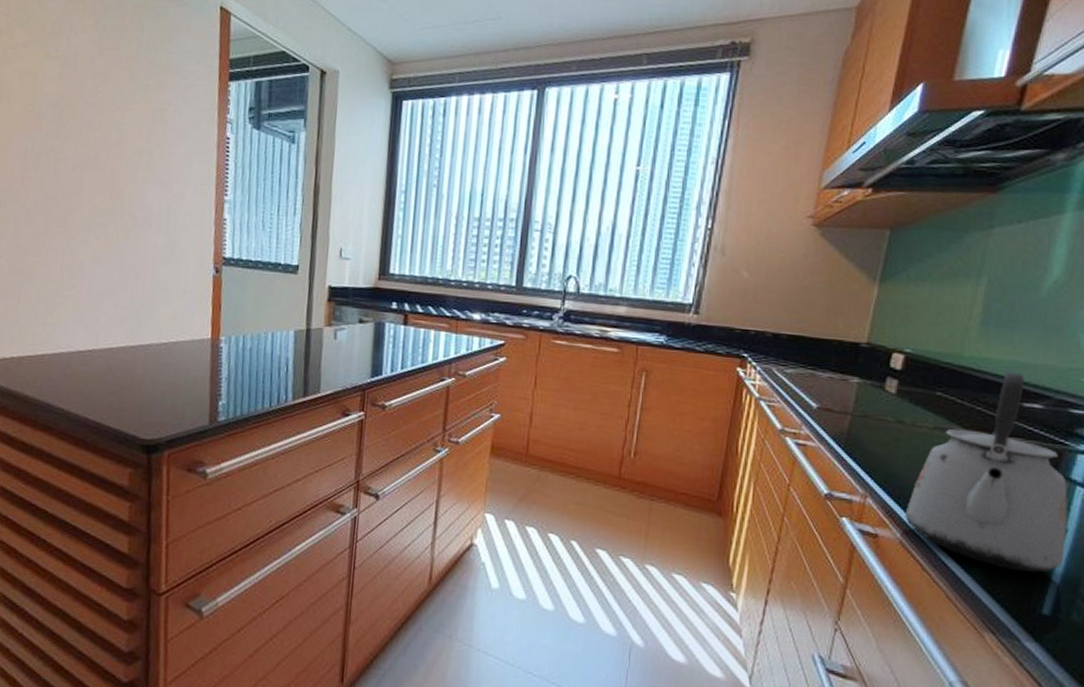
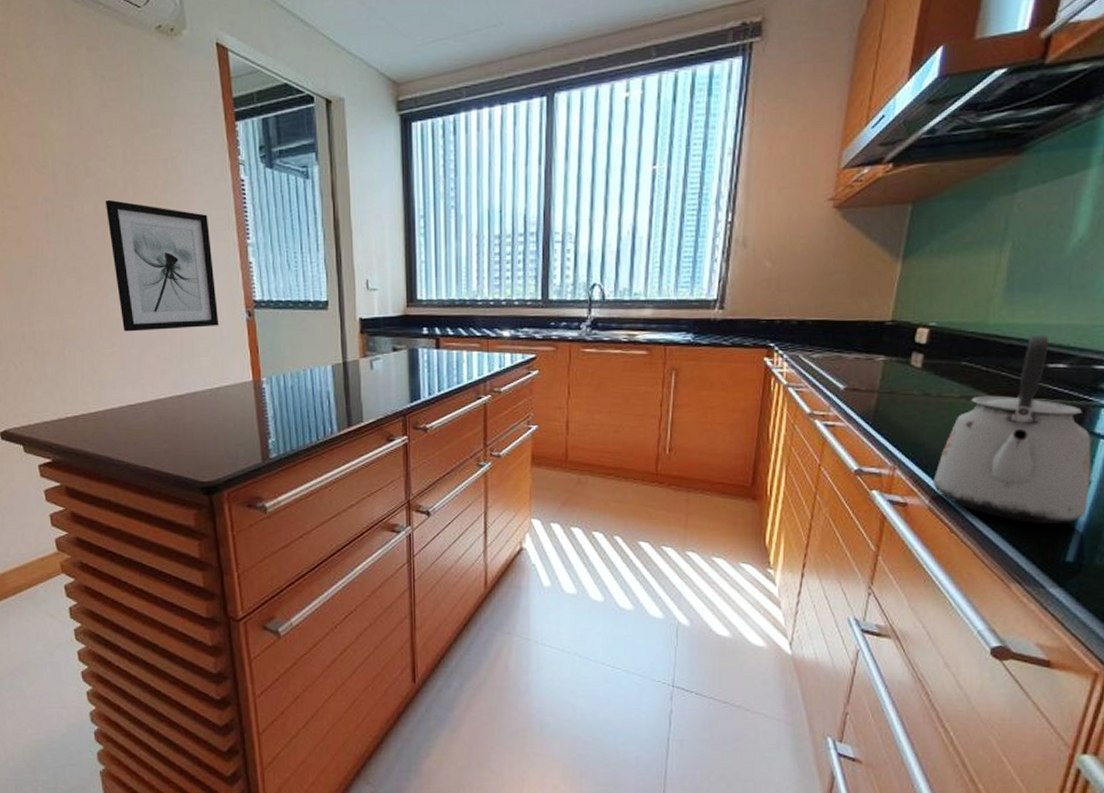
wall art: none [85,144,188,279] -> present [106,200,219,332]

